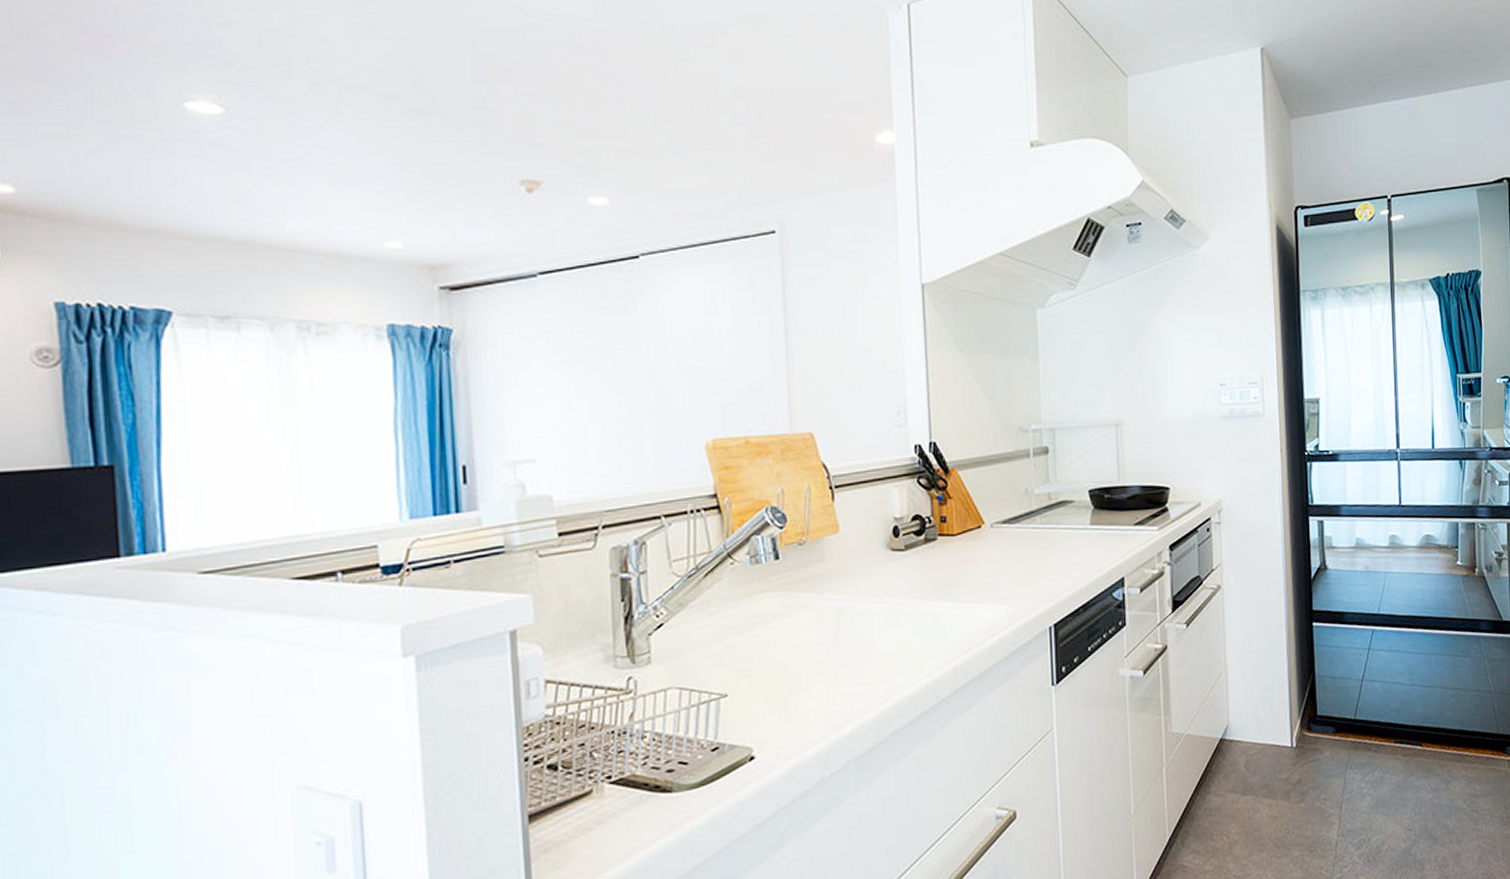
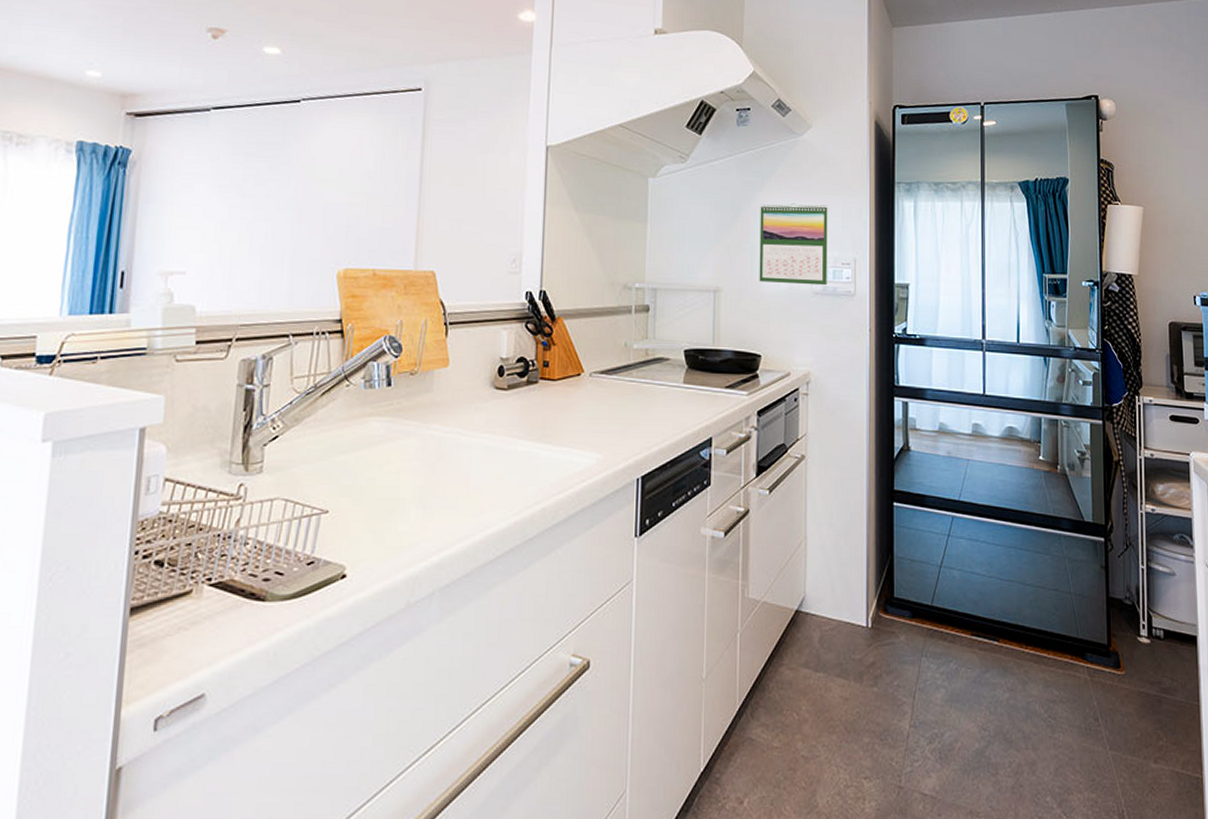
calendar: none [1159,322,1234,411] -> present [759,203,828,286]

